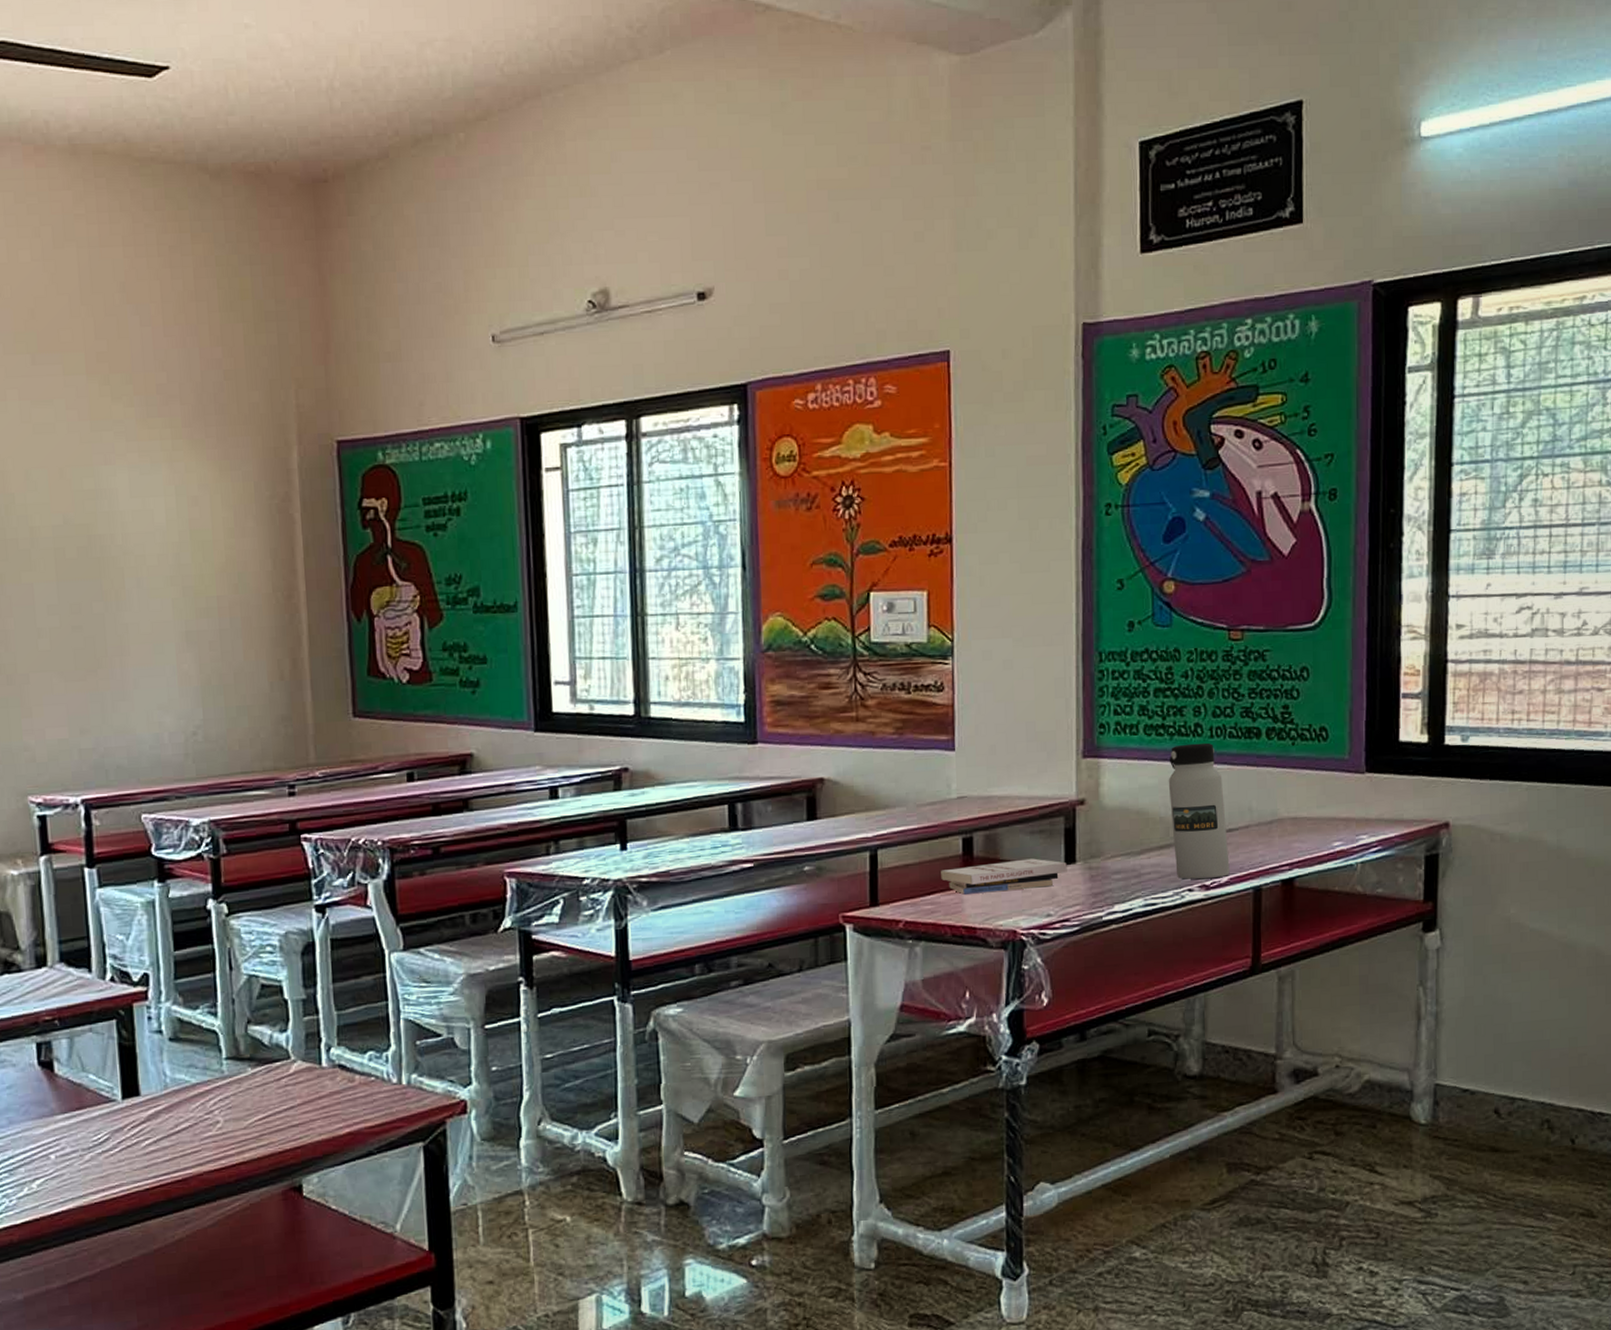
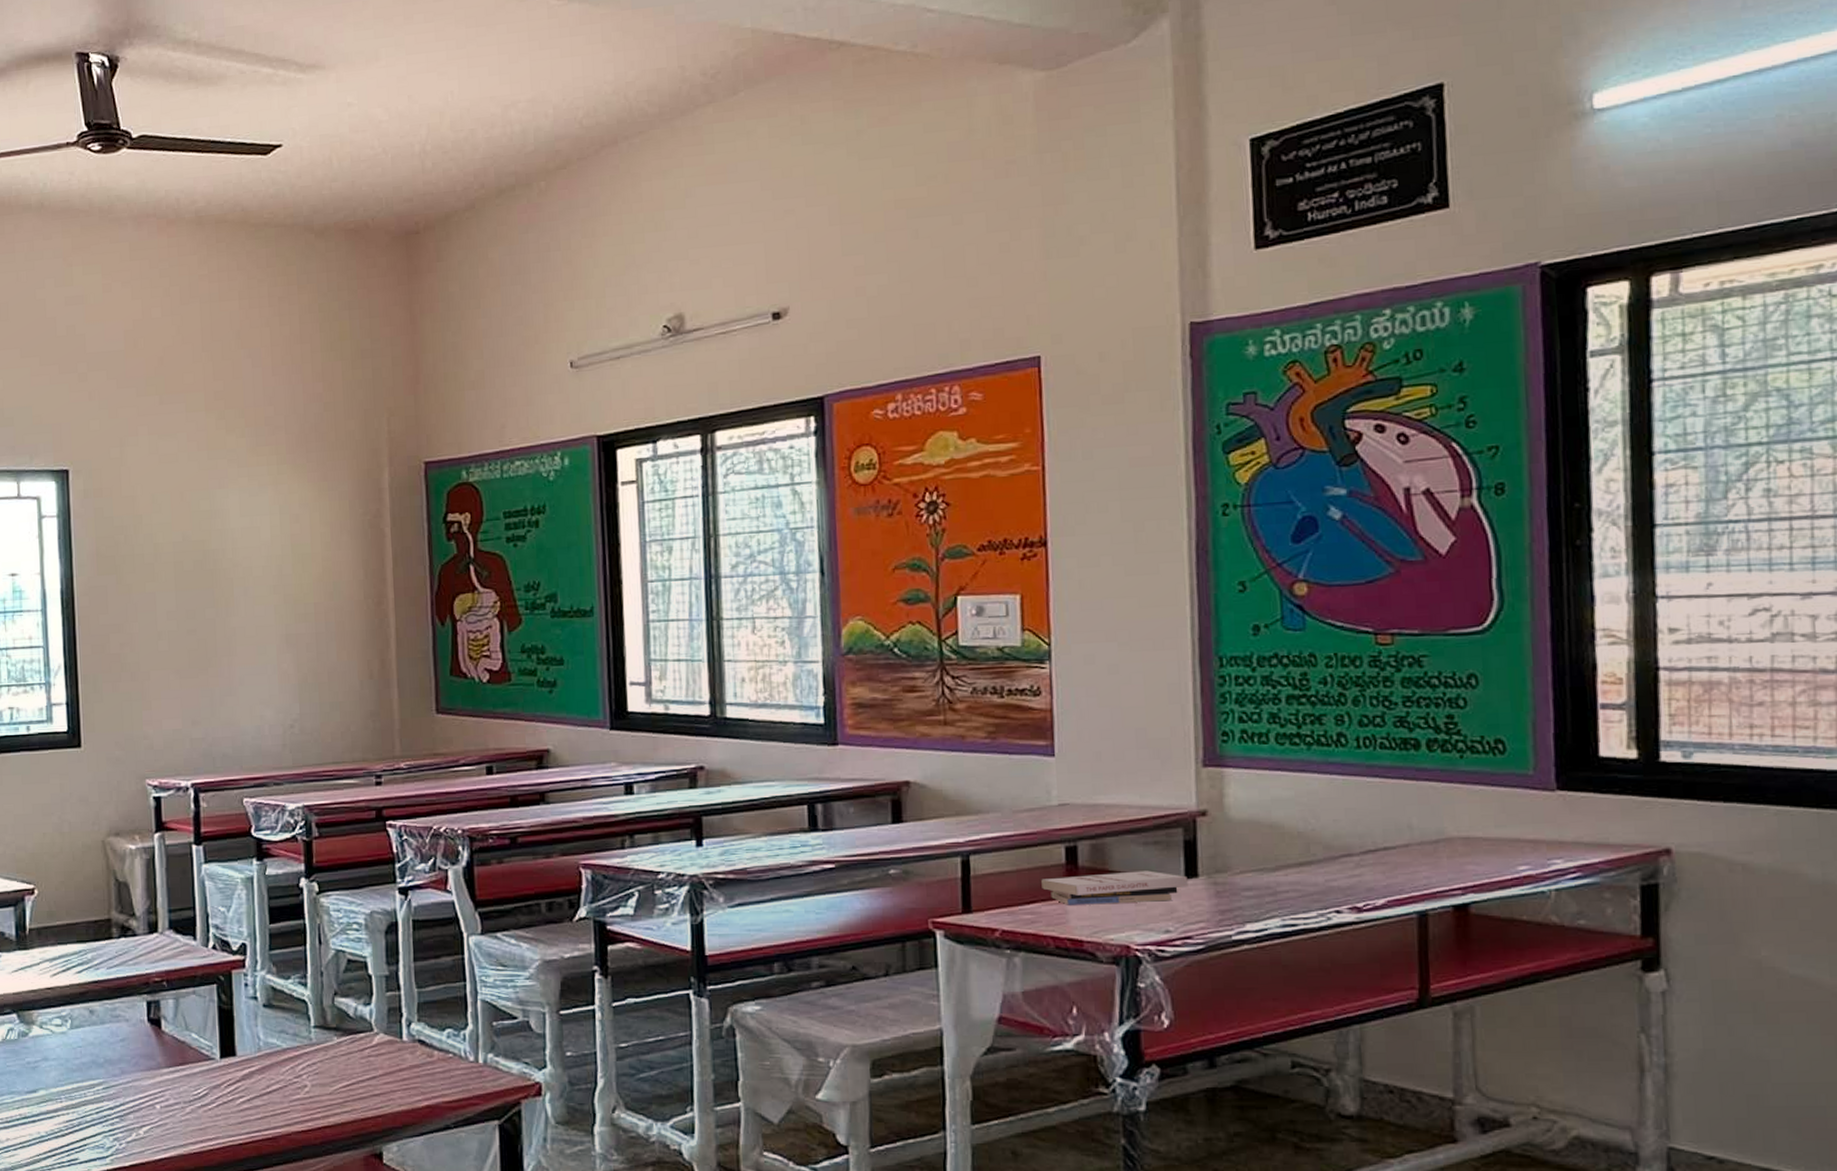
water bottle: present [1168,742,1230,880] -> none [1306,753,1387,901]

